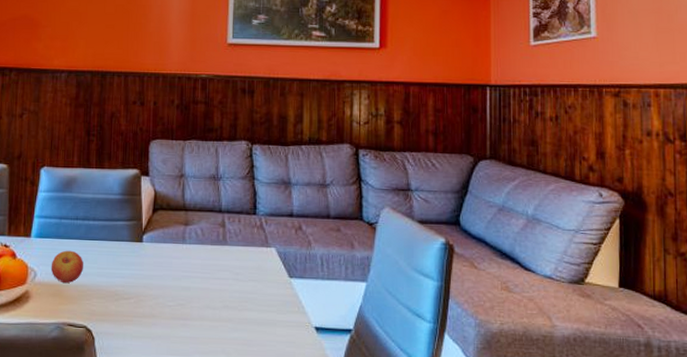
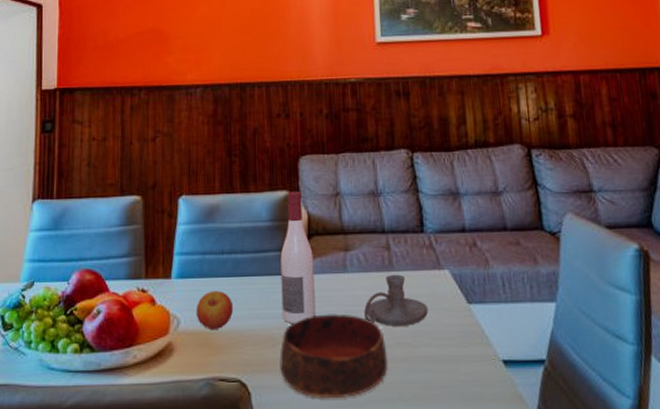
bowl: none [121,277,215,348] -> present [280,314,388,399]
wine bottle: none [126,170,157,283] -> present [280,191,316,324]
candle holder: none [198,248,254,292] -> present [364,274,429,326]

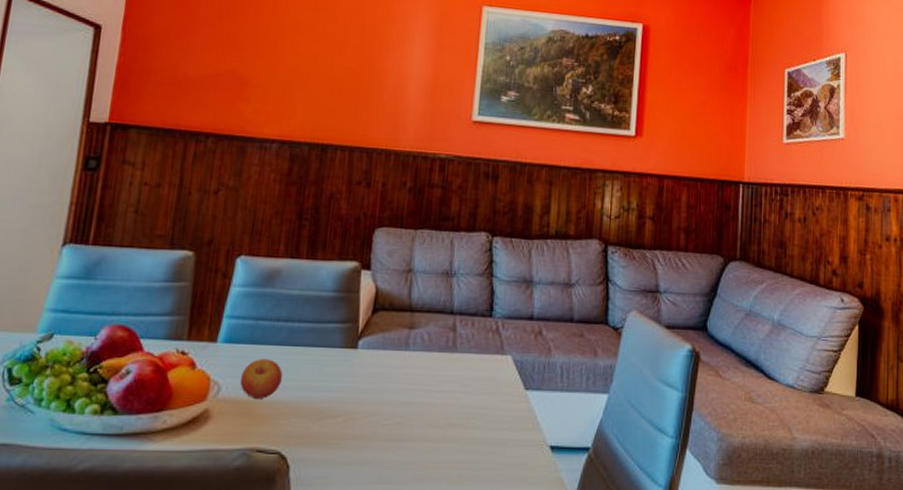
wine bottle: present [280,191,316,324] -> none [334,262,376,398]
bowl: present [280,314,388,399] -> none [324,390,438,476]
candle holder: present [364,274,429,326] -> none [420,356,486,408]

